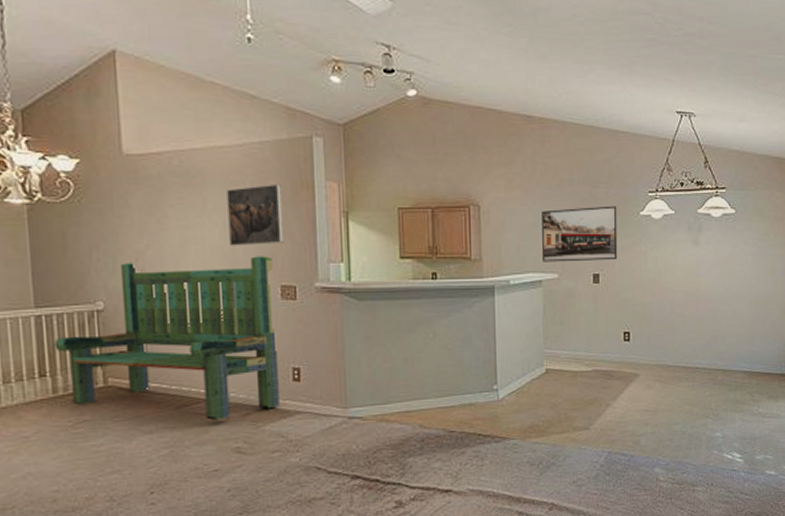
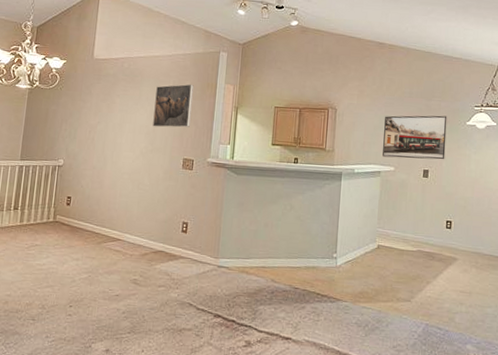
bench: present [54,256,280,420] -> none [27,133,180,256]

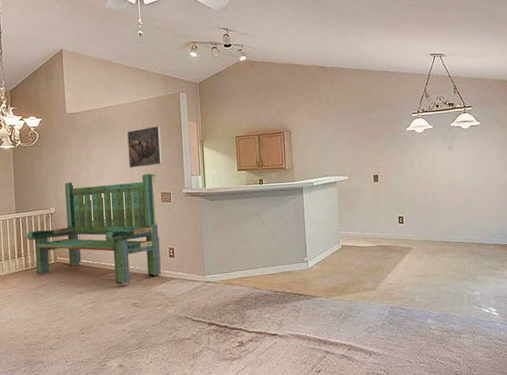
bench: none [27,133,180,256] -> present [26,173,161,284]
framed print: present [383,115,447,160] -> none [334,125,391,169]

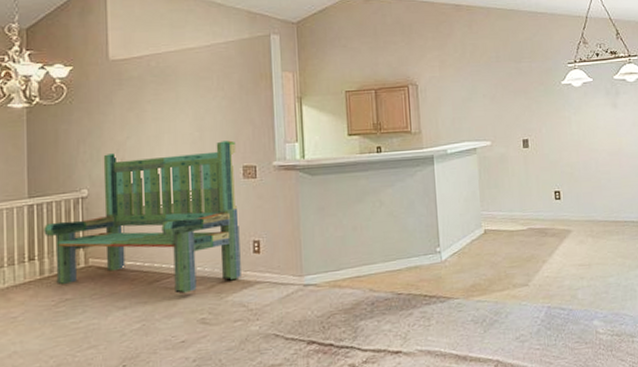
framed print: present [127,125,162,168] -> none [197,76,245,134]

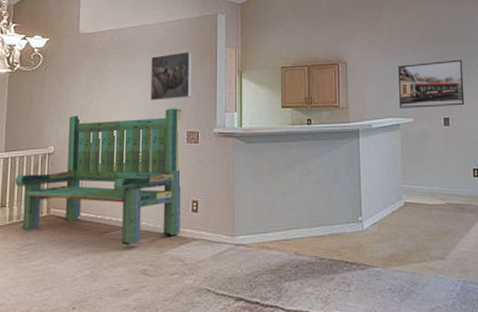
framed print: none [197,76,245,134] -> present [151,51,192,101]
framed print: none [473,77,544,132] -> present [398,59,465,109]

